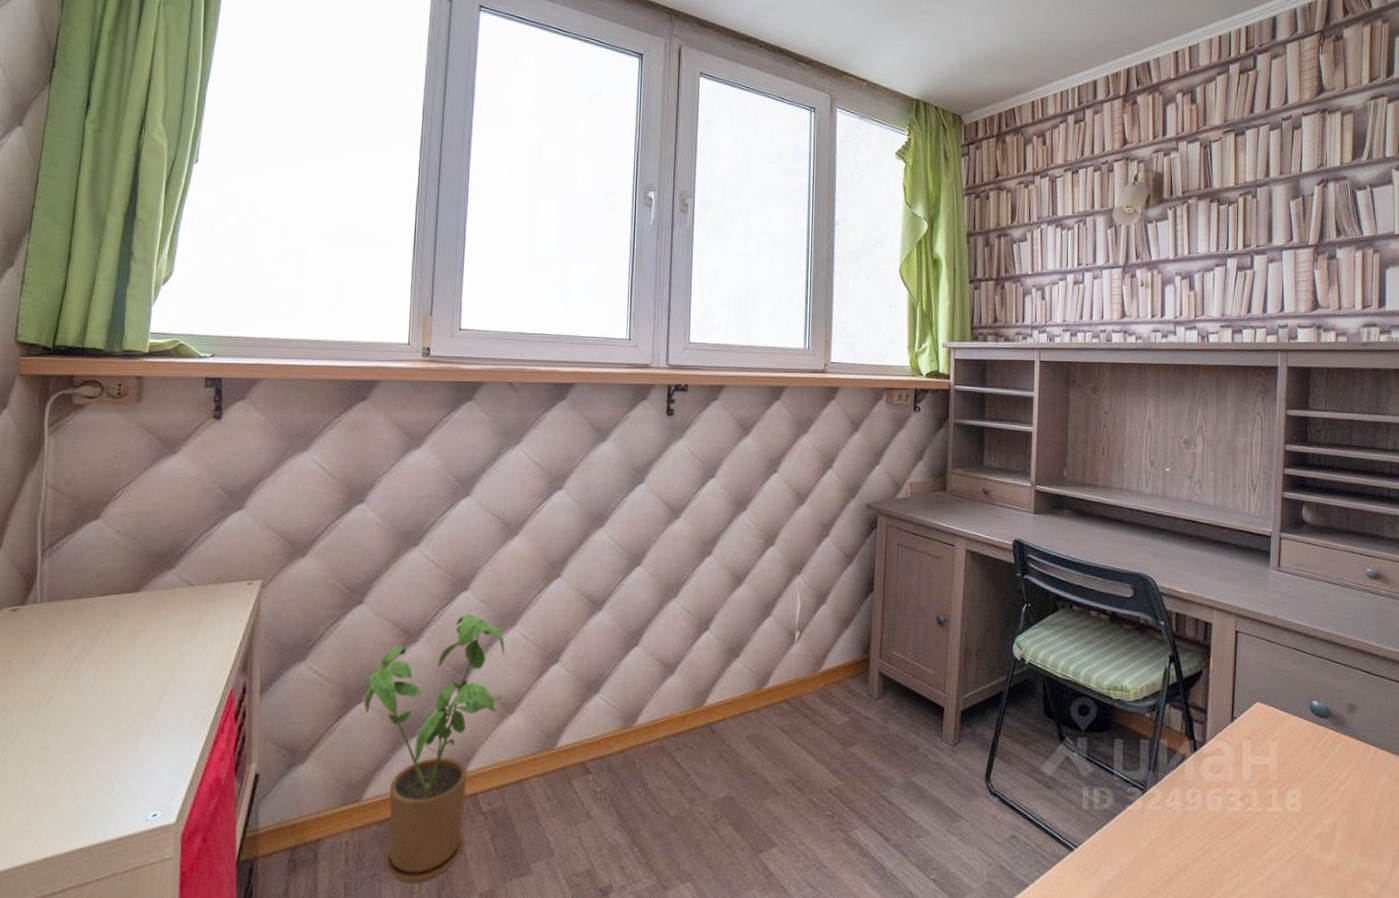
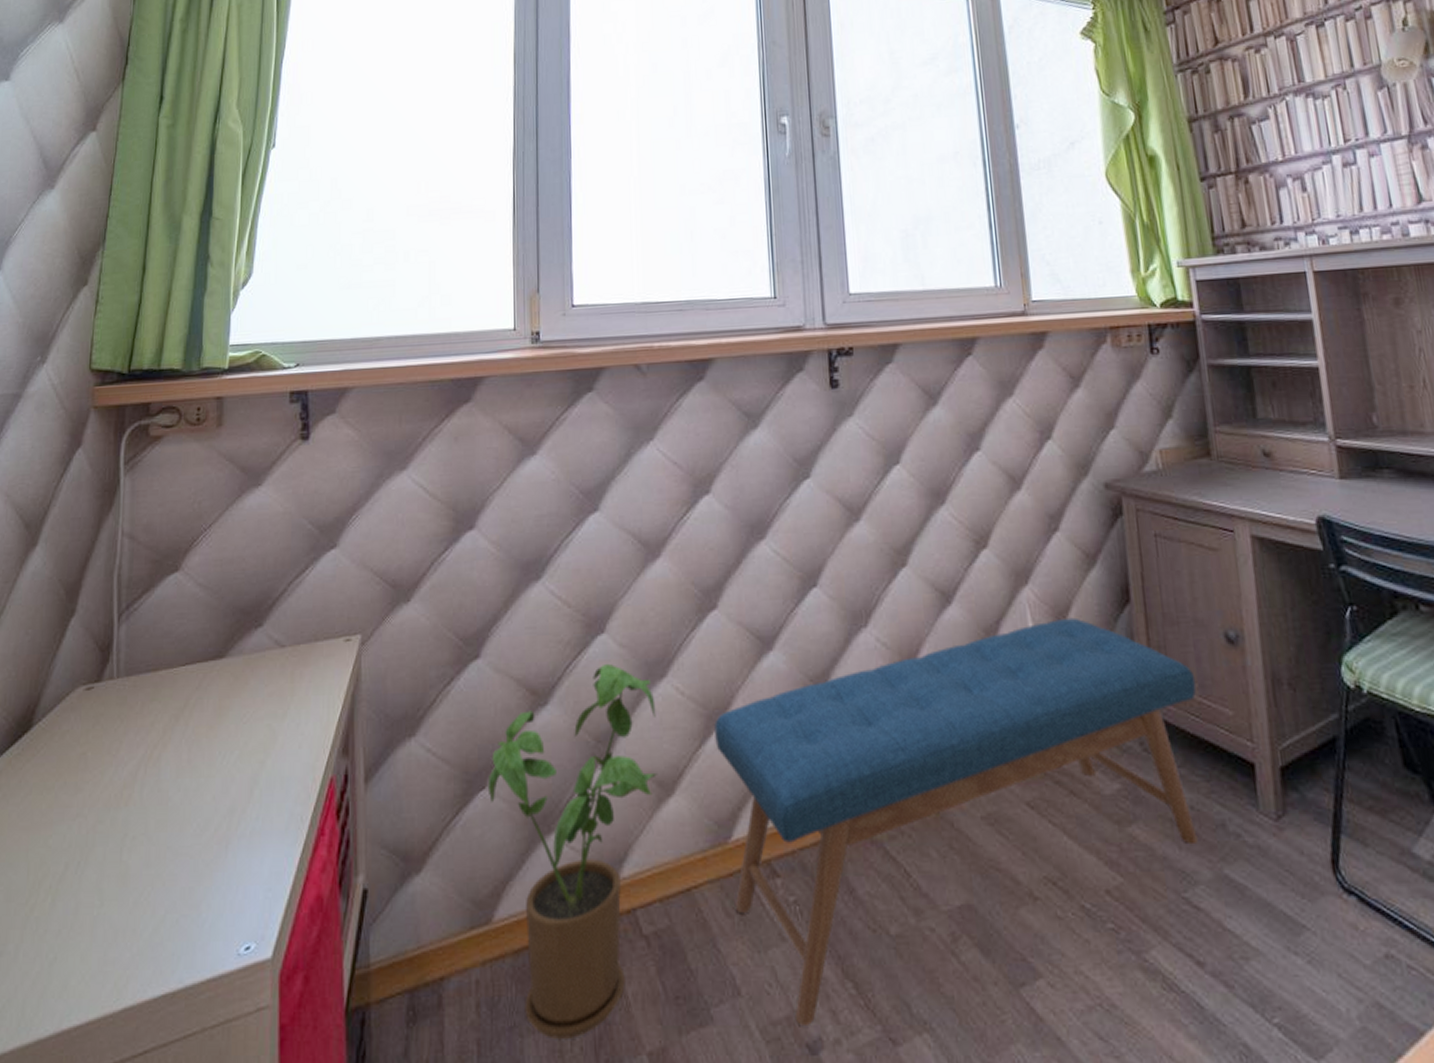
bench: none [550,600,912,876] -> present [714,617,1198,1025]

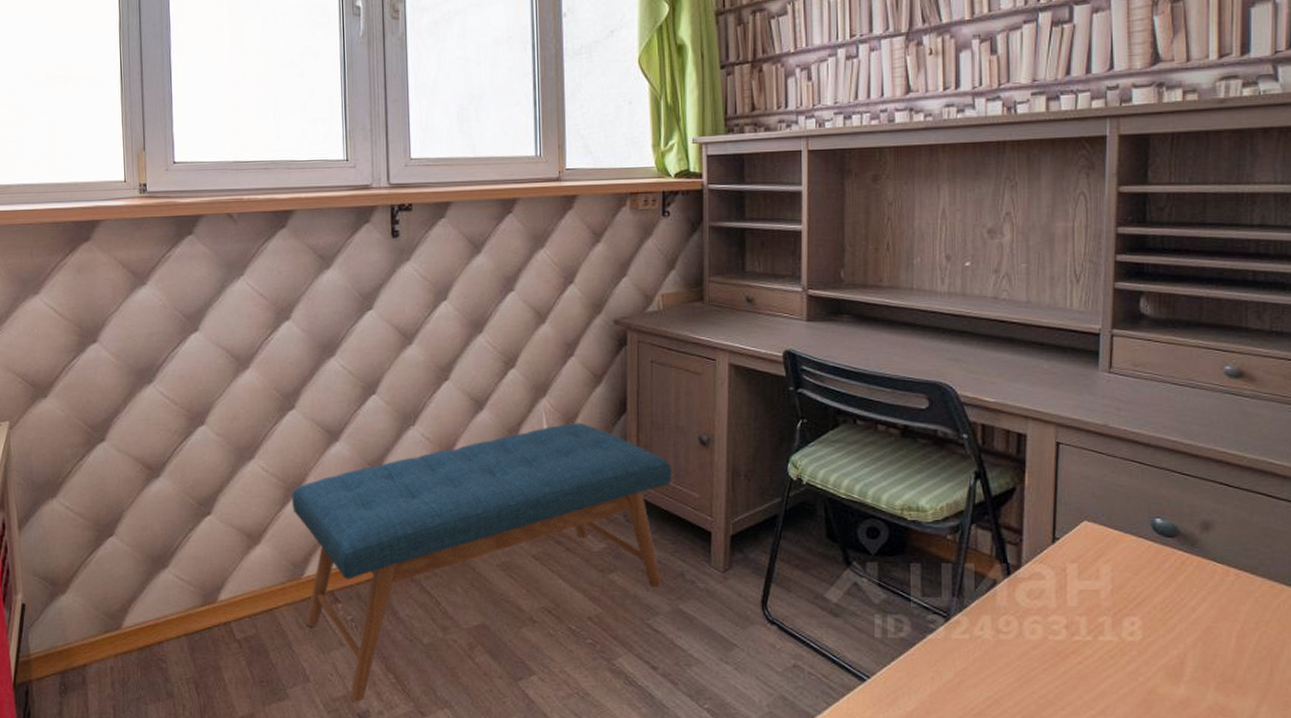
house plant: present [487,663,658,1039] -> none [114,447,247,707]

